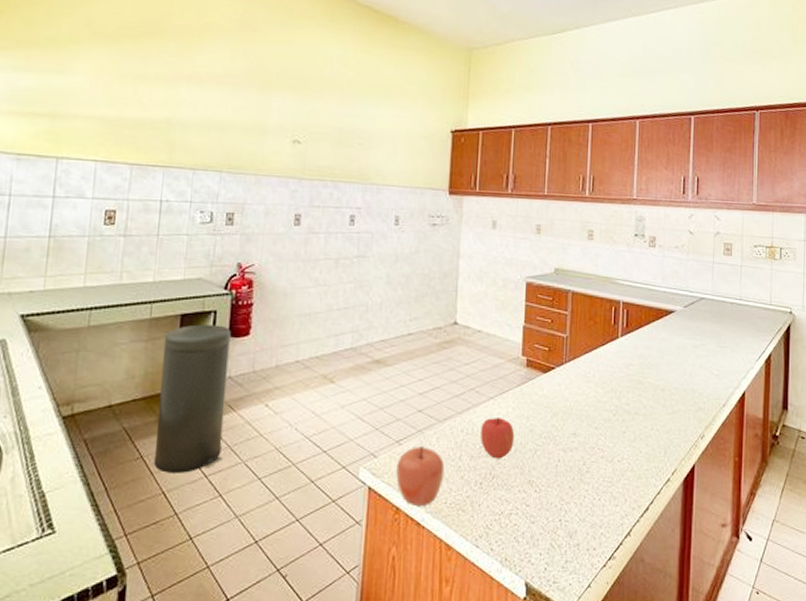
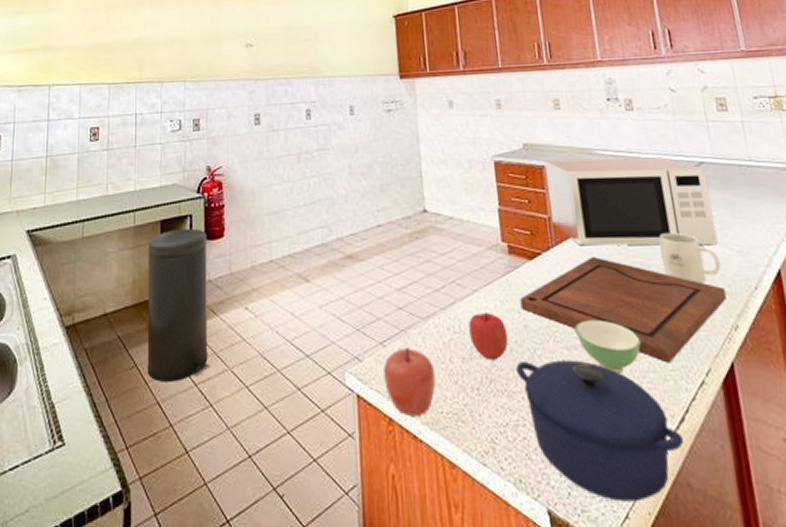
cooking pot: none [517,459,645,574] -> present [516,359,685,502]
cutting board: none [530,374,700,463] -> present [520,257,727,362]
microwave: none [568,285,704,368] -> present [544,157,718,246]
bowl: none [573,426,626,473] -> present [574,319,642,375]
mug: none [655,356,701,399] -> present [659,232,721,283]

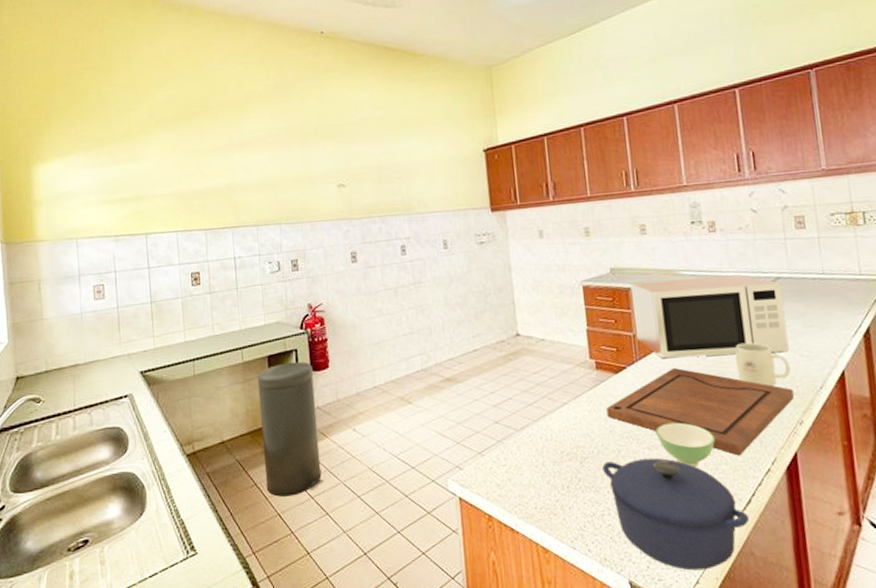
fruit: present [383,347,436,417] -> none [482,455,530,514]
fruit: present [468,311,509,361] -> none [559,421,596,462]

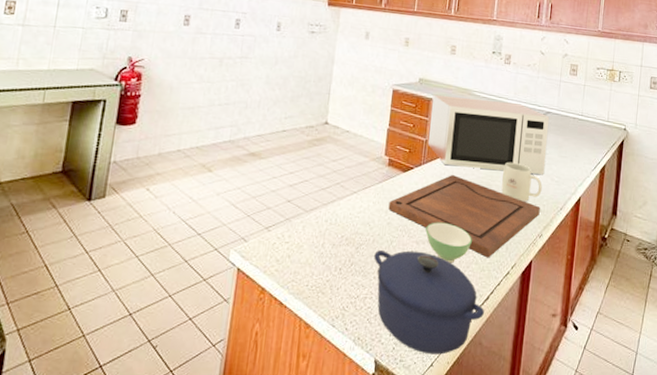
pedal bin: present [257,361,324,497] -> none [38,111,118,248]

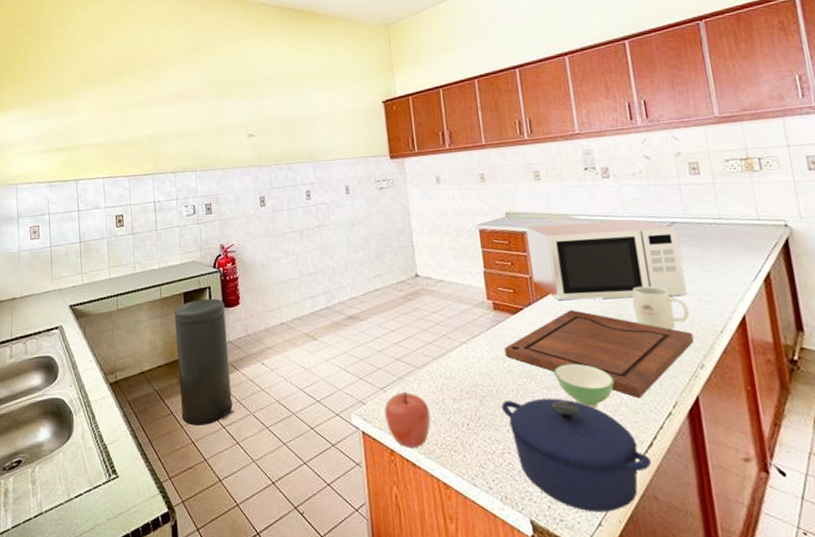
pedal bin: none [38,111,118,248] -> present [174,298,234,426]
fruit: none [263,232,309,288] -> present [384,391,431,449]

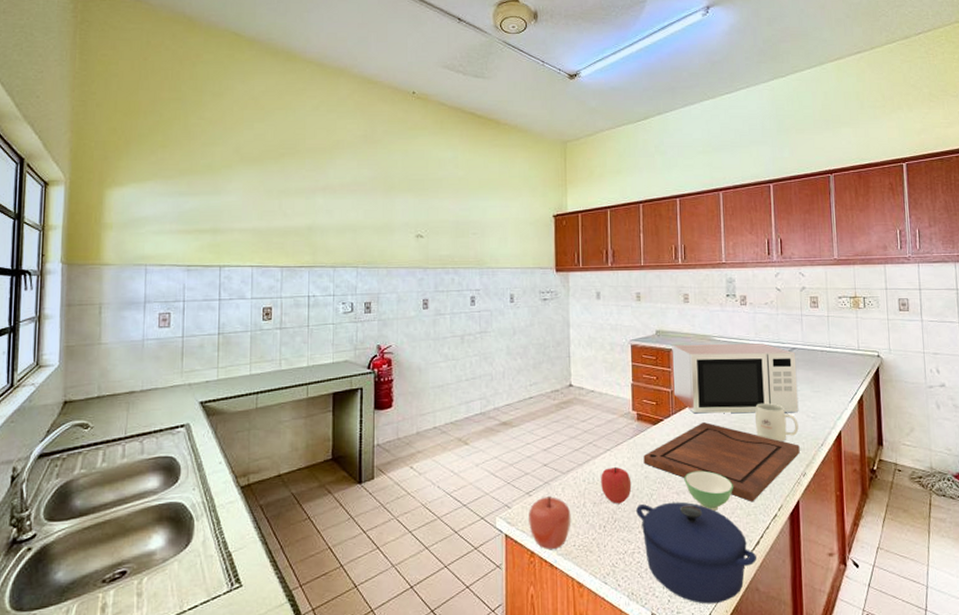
pedal bin: present [174,298,234,426] -> none [319,400,377,531]
fruit: none [458,360,495,401] -> present [601,466,632,504]

